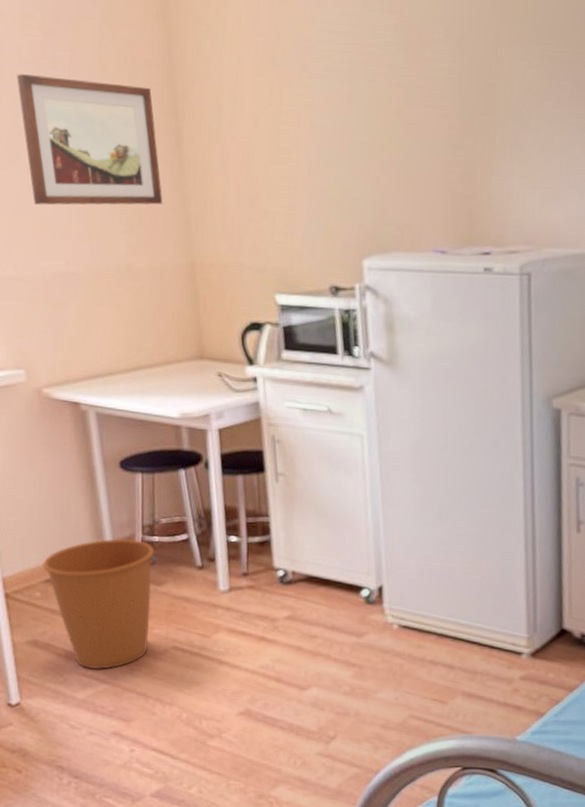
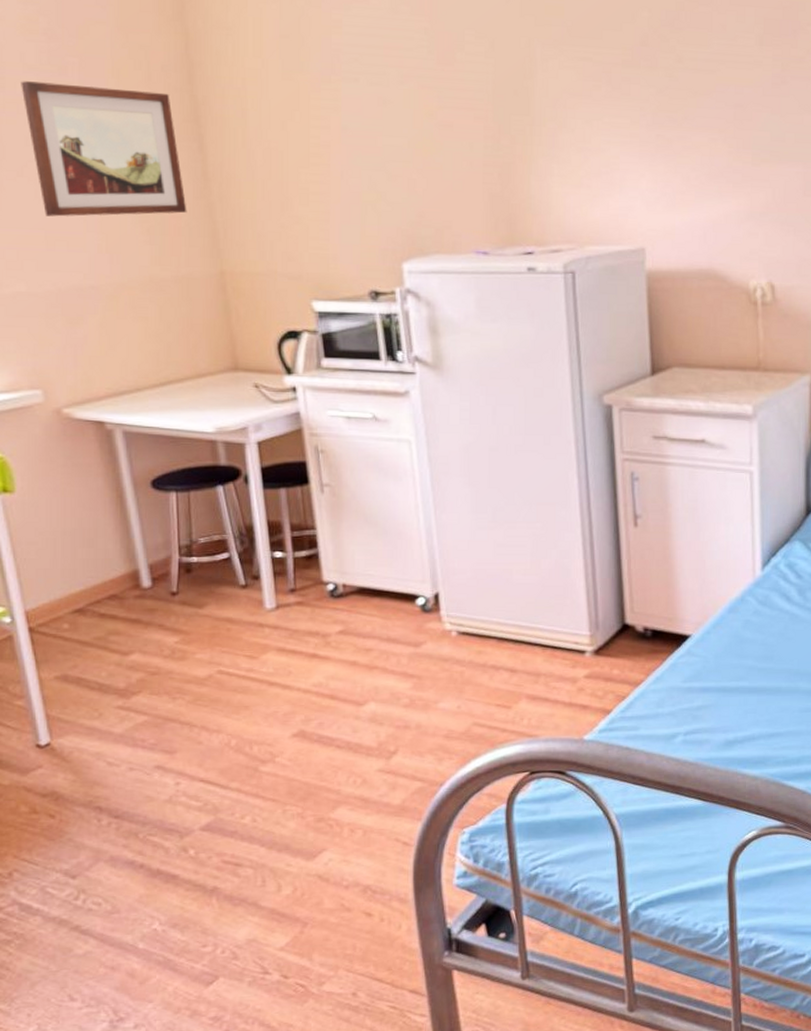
bucket: present [43,538,158,670] -> none [70,561,197,702]

